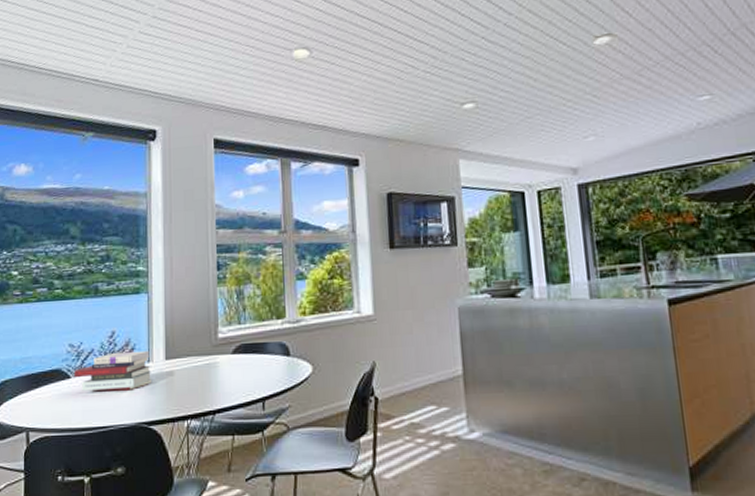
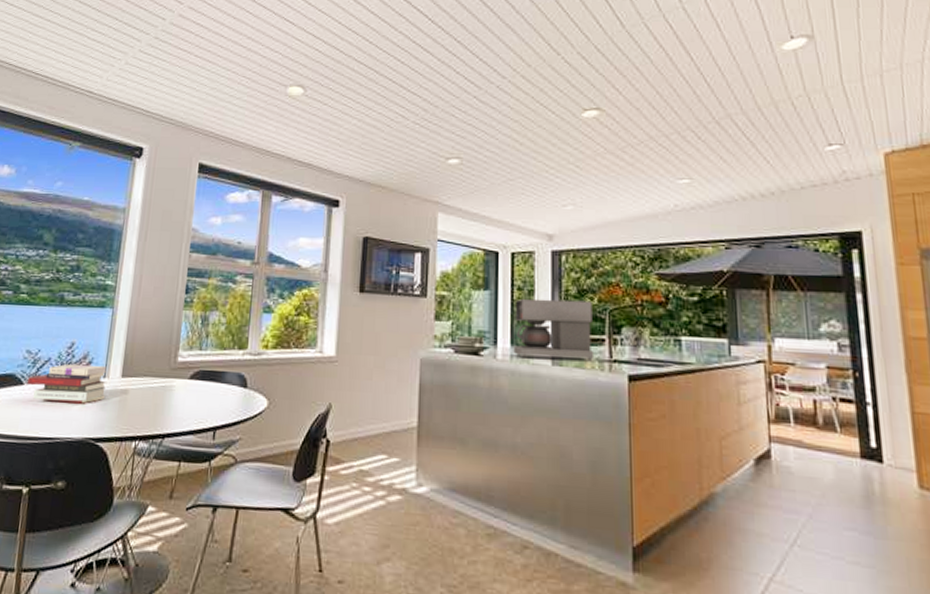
coffee maker: none [546,230,631,295] -> present [513,298,593,362]

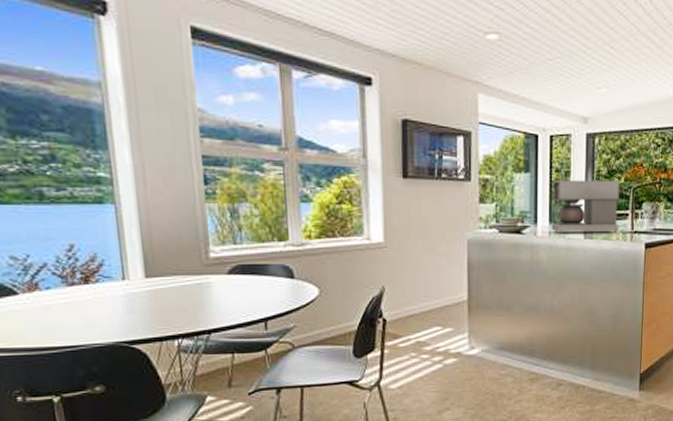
books: present [28,363,107,404] -> none [22,267,129,310]

